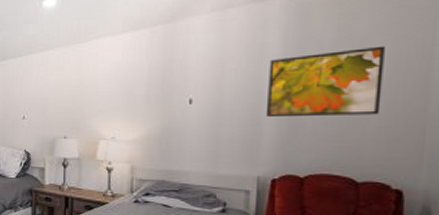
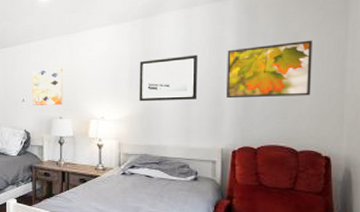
wall art: none [34,82,69,123] -> present [32,68,63,105]
wall art: none [158,65,232,121] -> present [139,54,198,102]

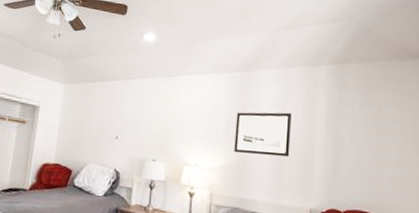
wall art: present [32,68,63,105] -> none [126,108,161,147]
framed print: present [225,40,312,99] -> none [316,112,393,165]

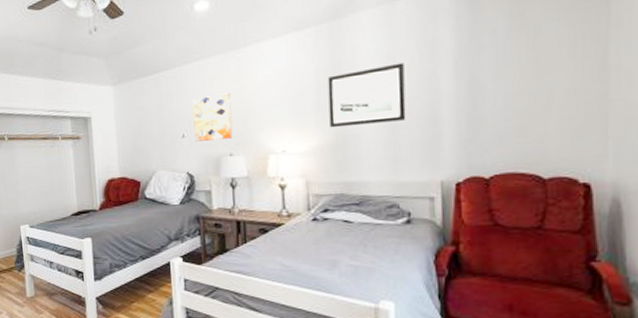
wall art: none [126,108,161,147] -> present [192,92,233,142]

